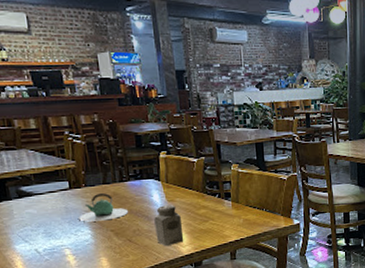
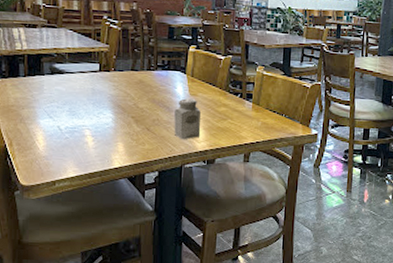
teapot: present [79,192,128,222] -> none [103,78,151,107]

